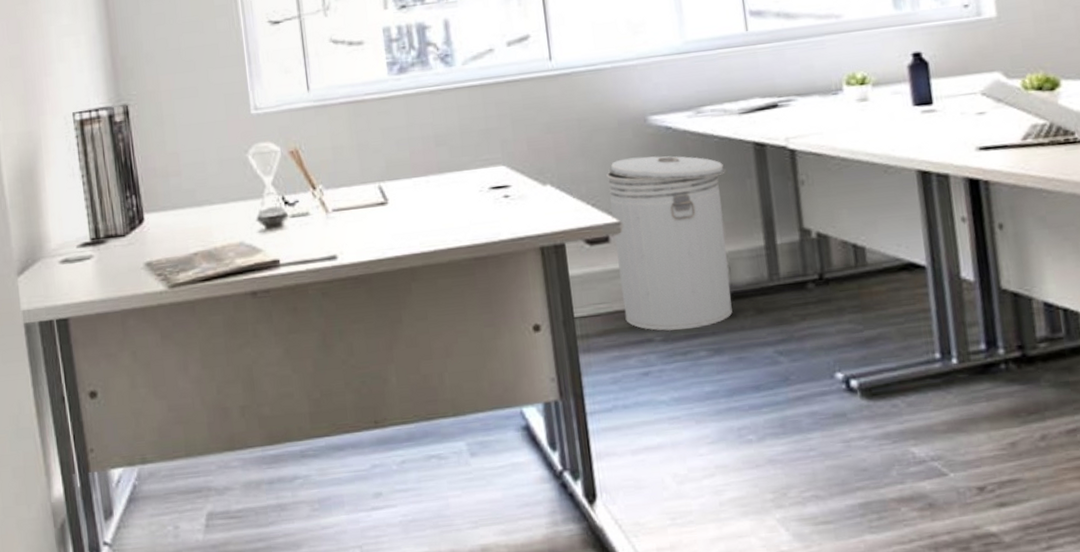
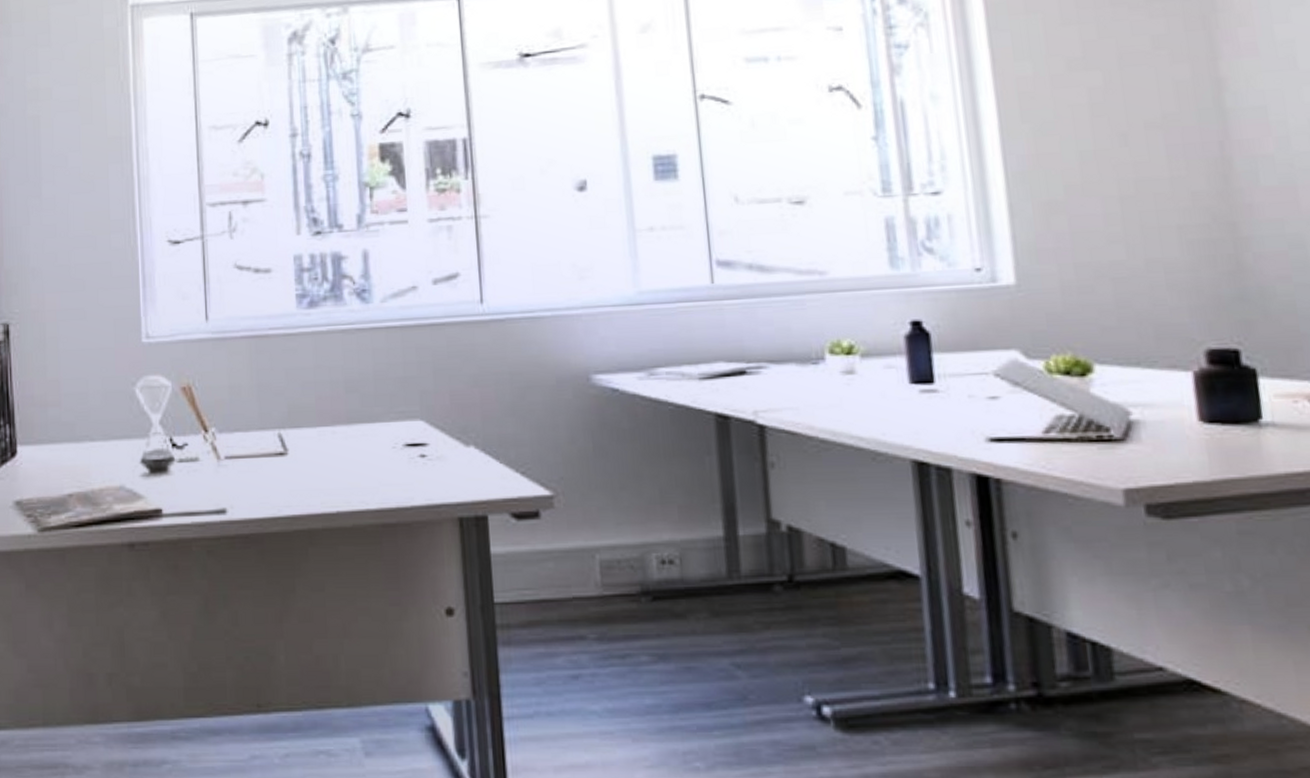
can: present [606,156,733,331] -> none [540,421,682,628]

